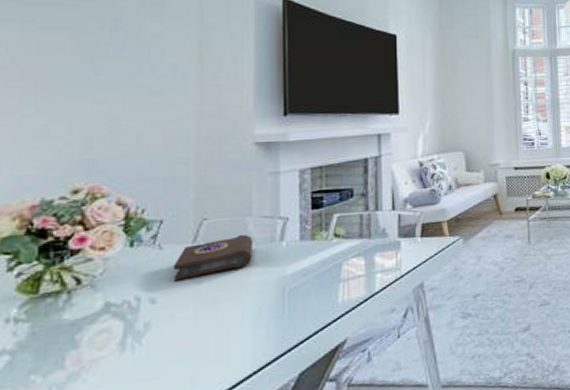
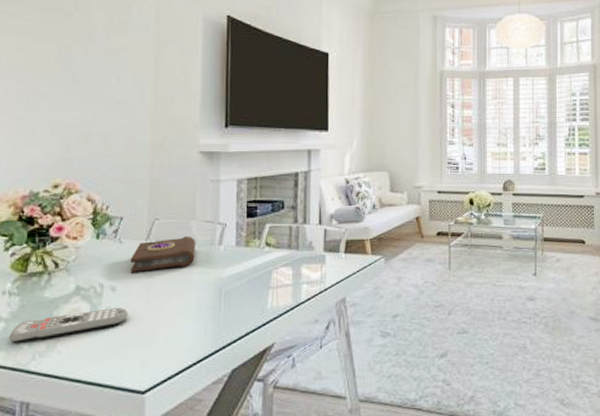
remote control: none [16,321,172,380] -> present [9,308,128,344]

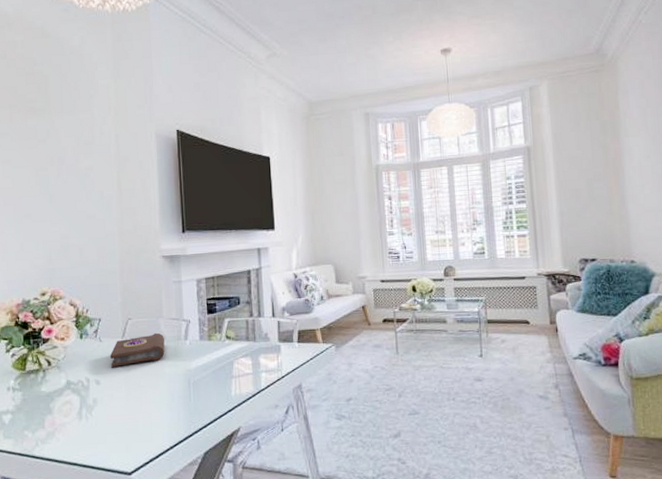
remote control: present [9,308,128,344] -> none [16,399,112,433]

